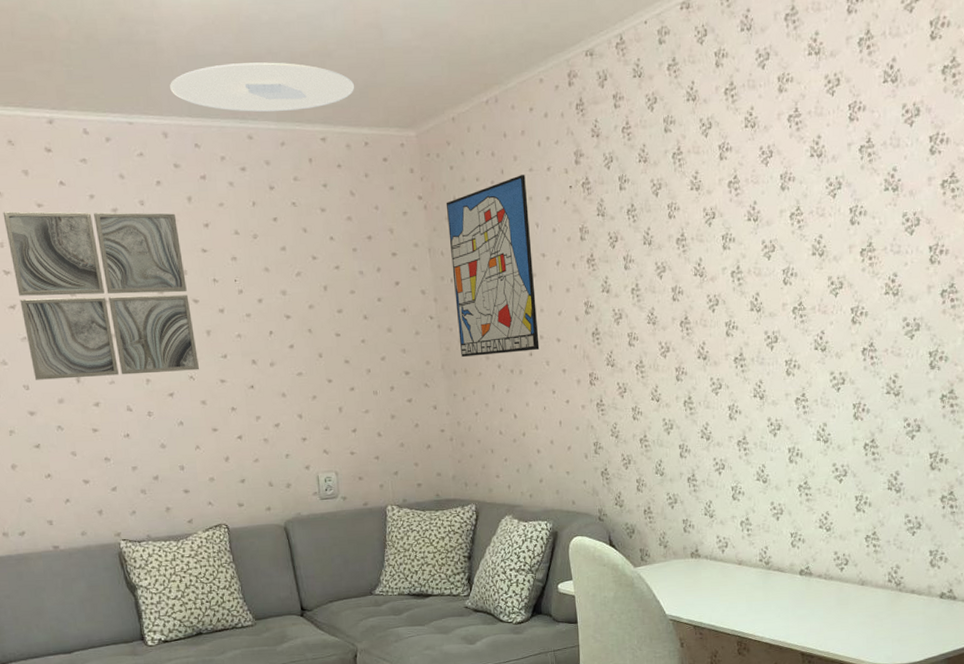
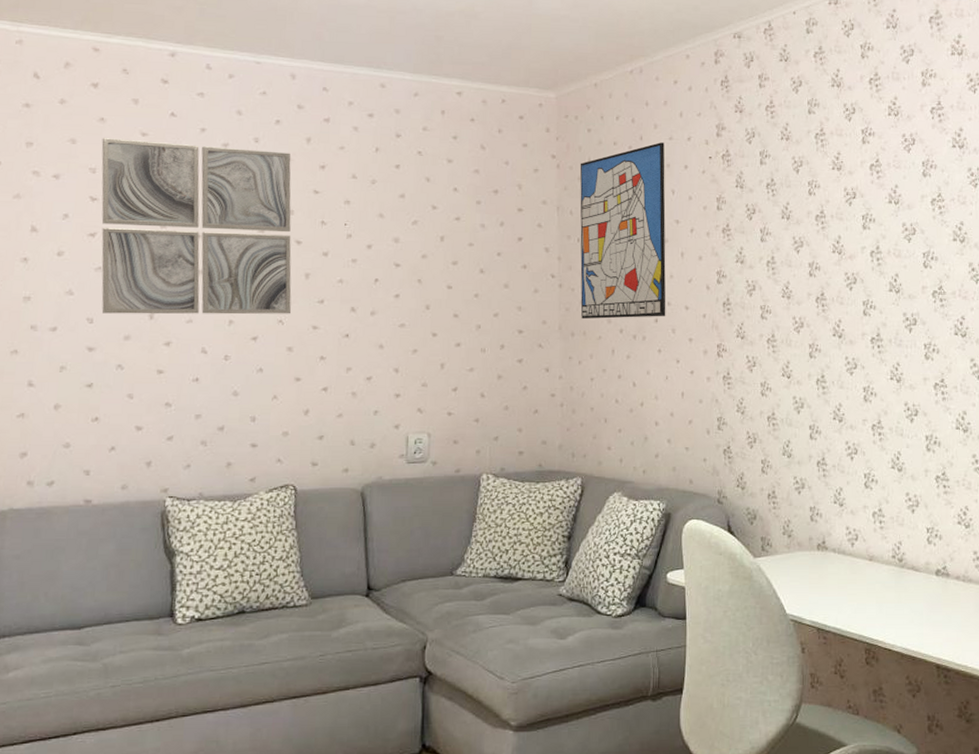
ceiling light: present [170,62,355,112] -> none [306,15,498,64]

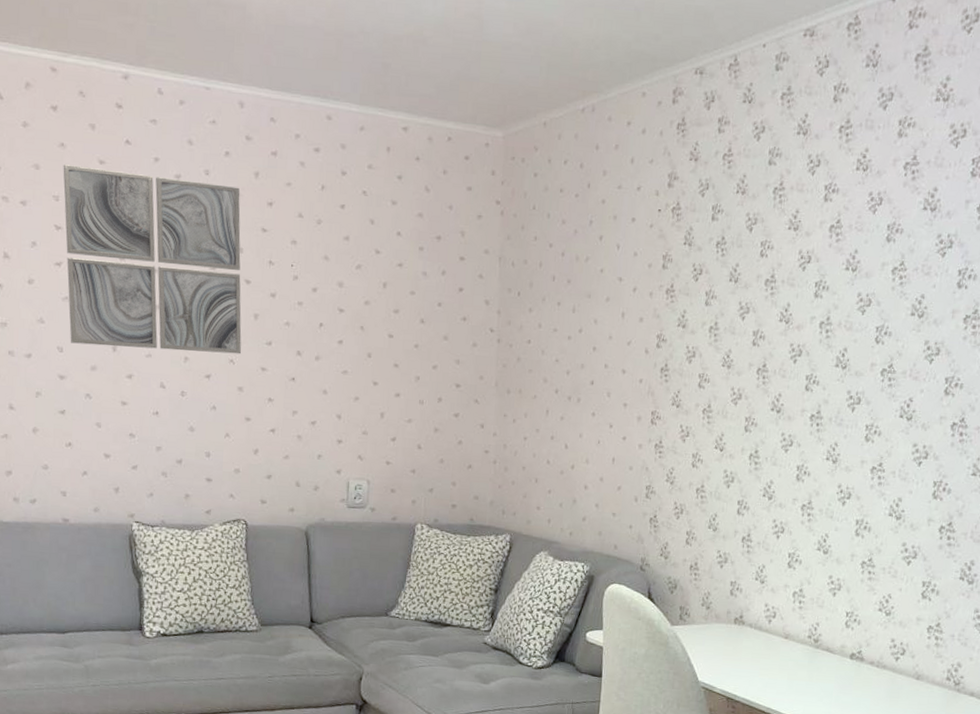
wall art: present [580,142,666,320] -> none [518,191,613,380]

